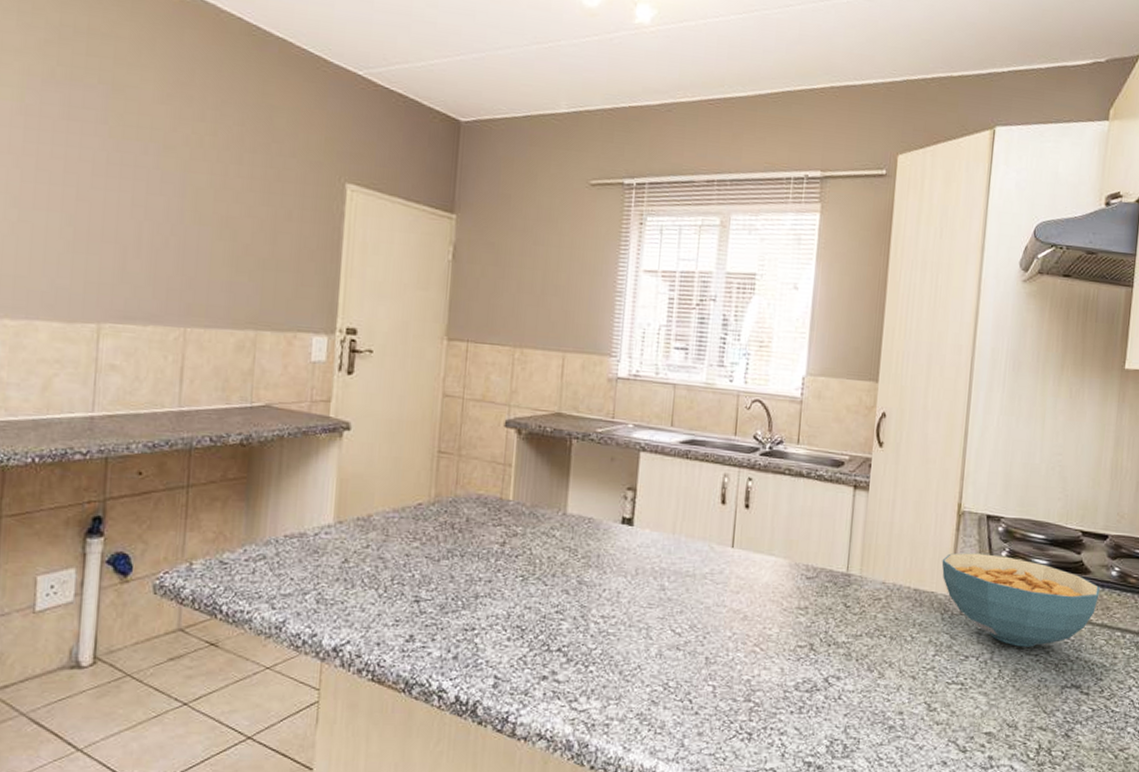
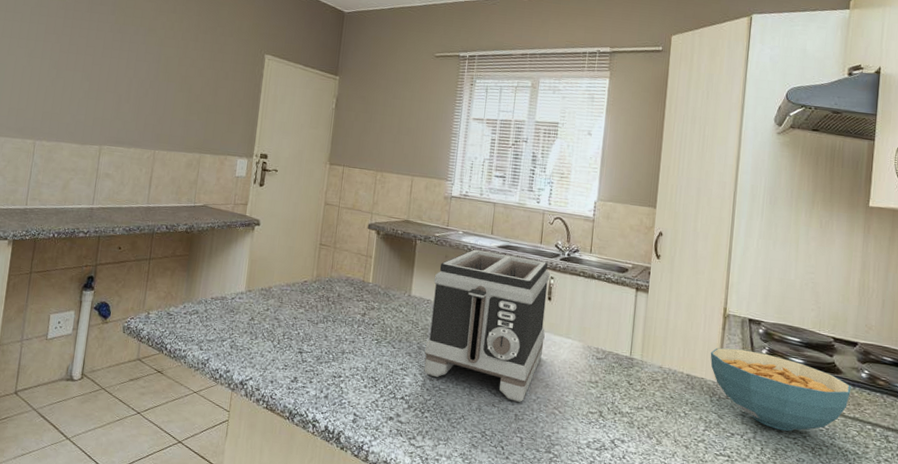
toaster: none [586,447,747,641] -> present [424,249,550,402]

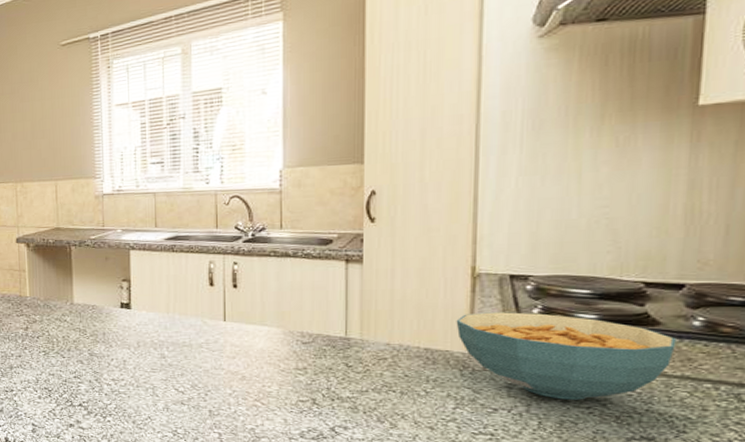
toaster: present [424,249,550,402] -> none [96,245,234,398]

